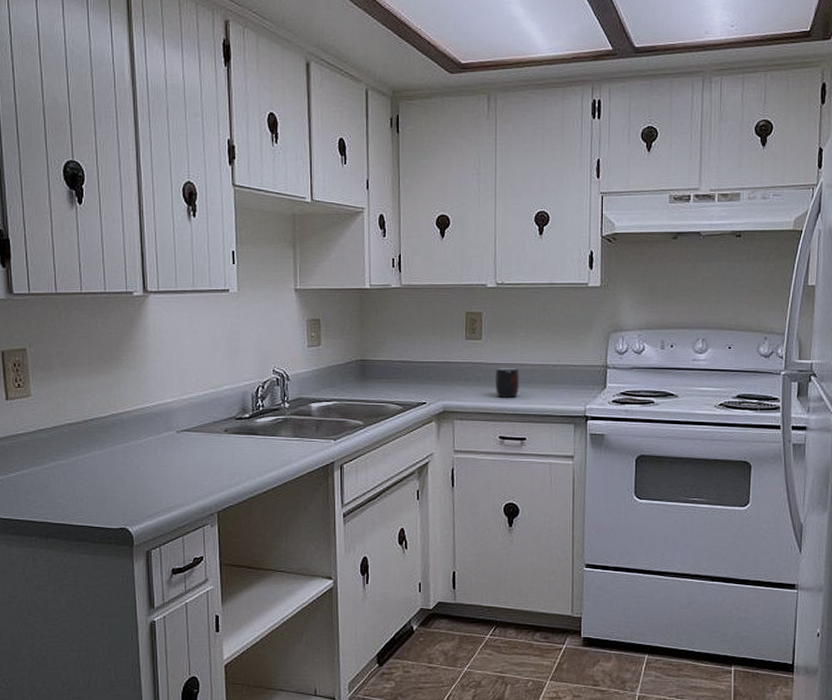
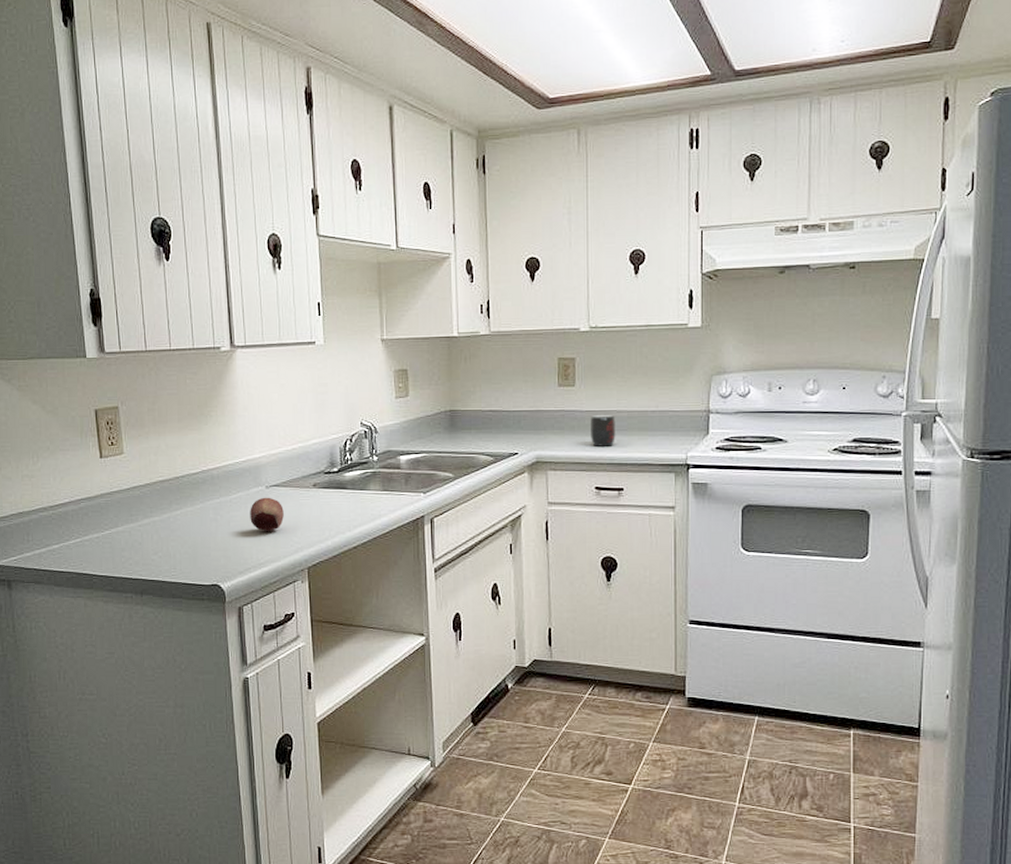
apple: none [160,441,194,477] -> present [250,497,284,532]

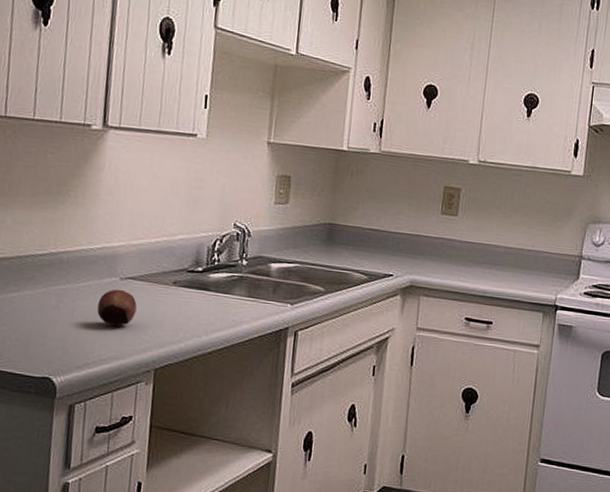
mug: present [589,415,616,447] -> none [466,247,493,279]

